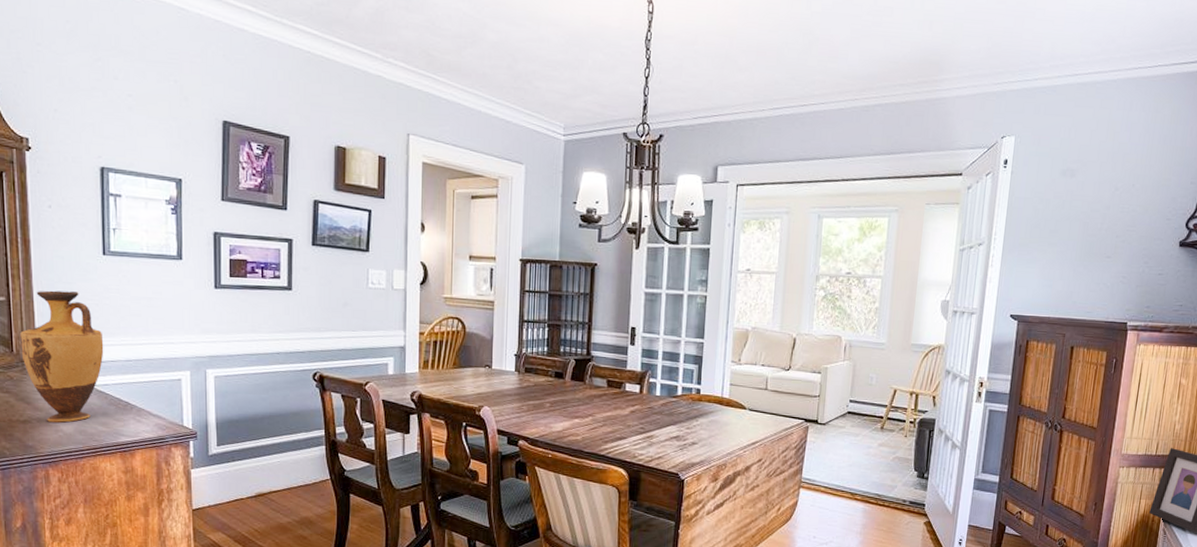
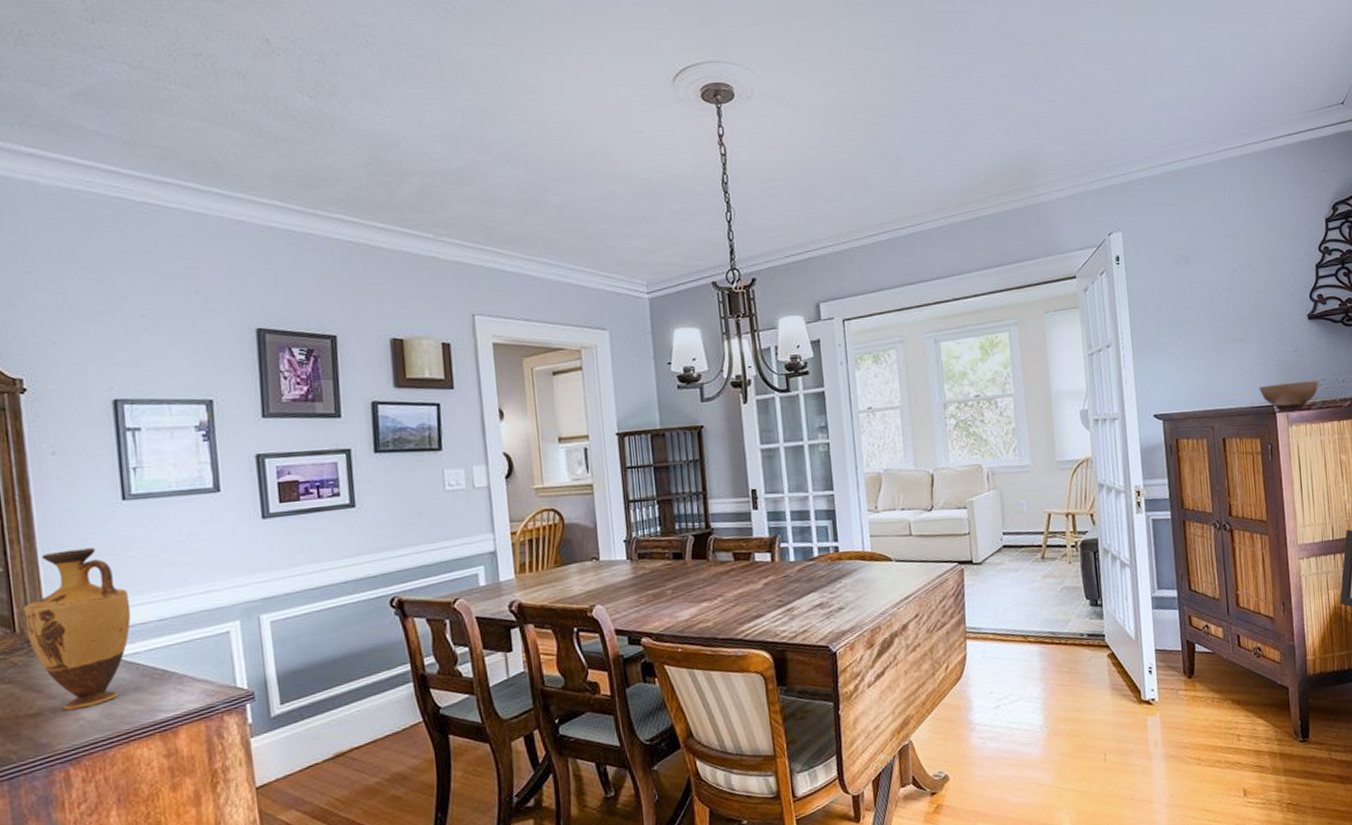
bowl: none [1115,303,1178,331] -> present [1258,380,1320,412]

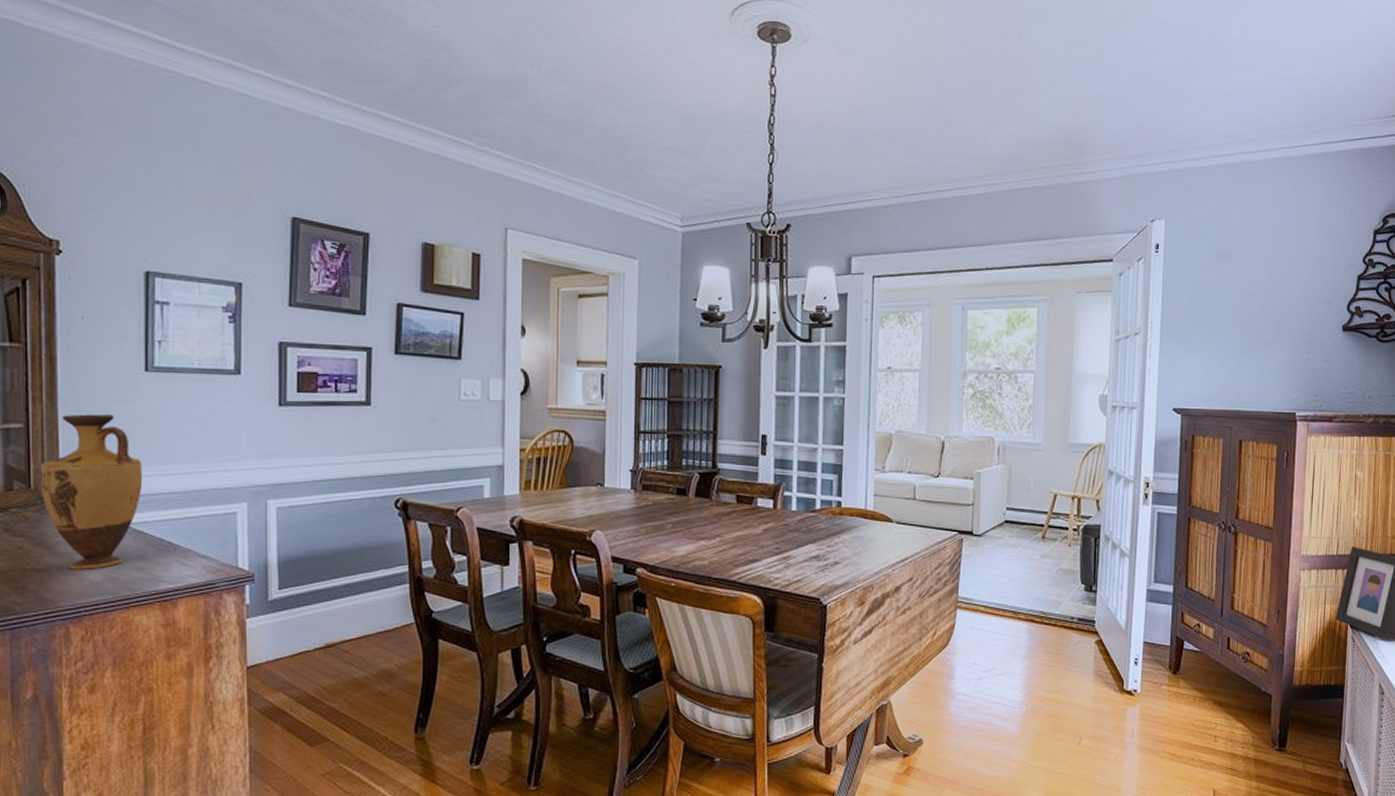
bowl: present [1258,380,1320,412] -> none [1282,392,1346,421]

